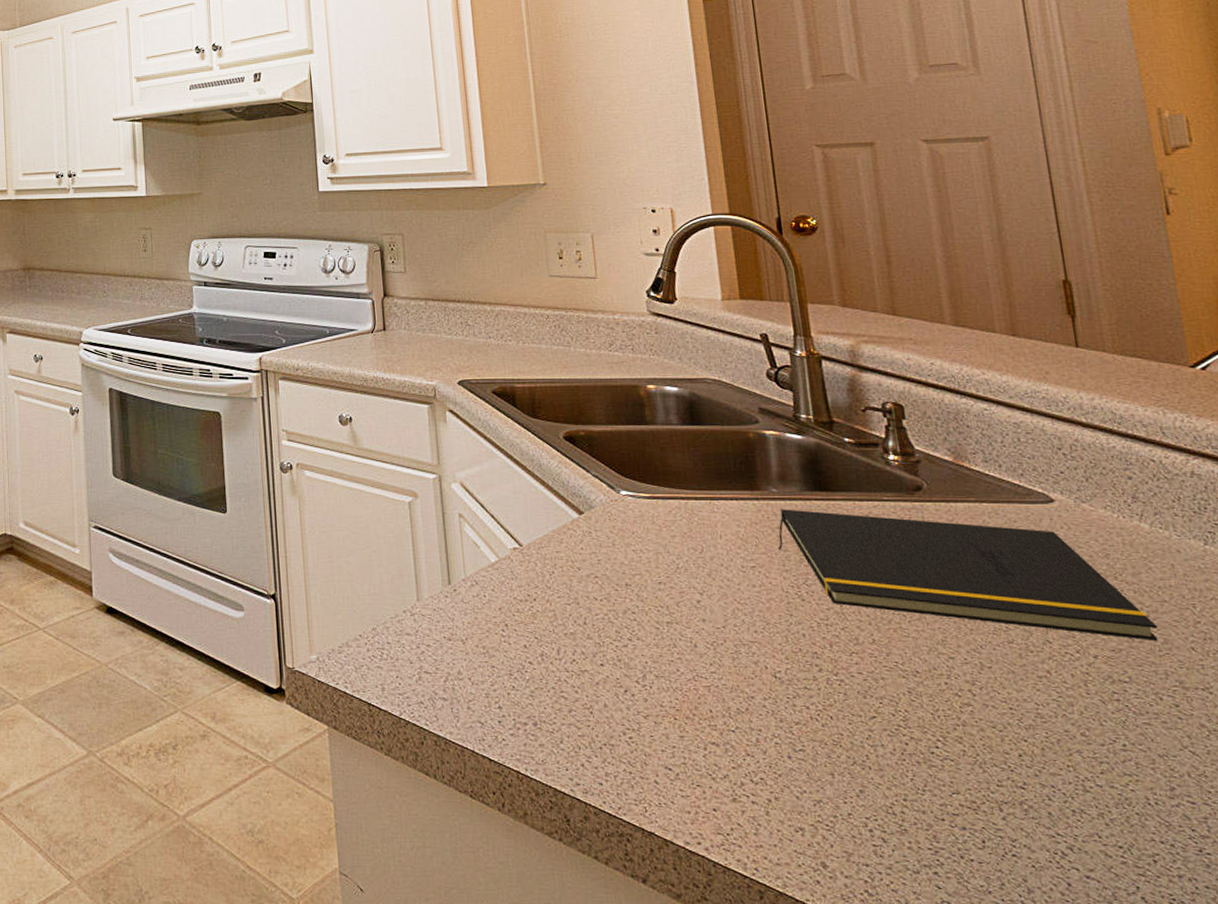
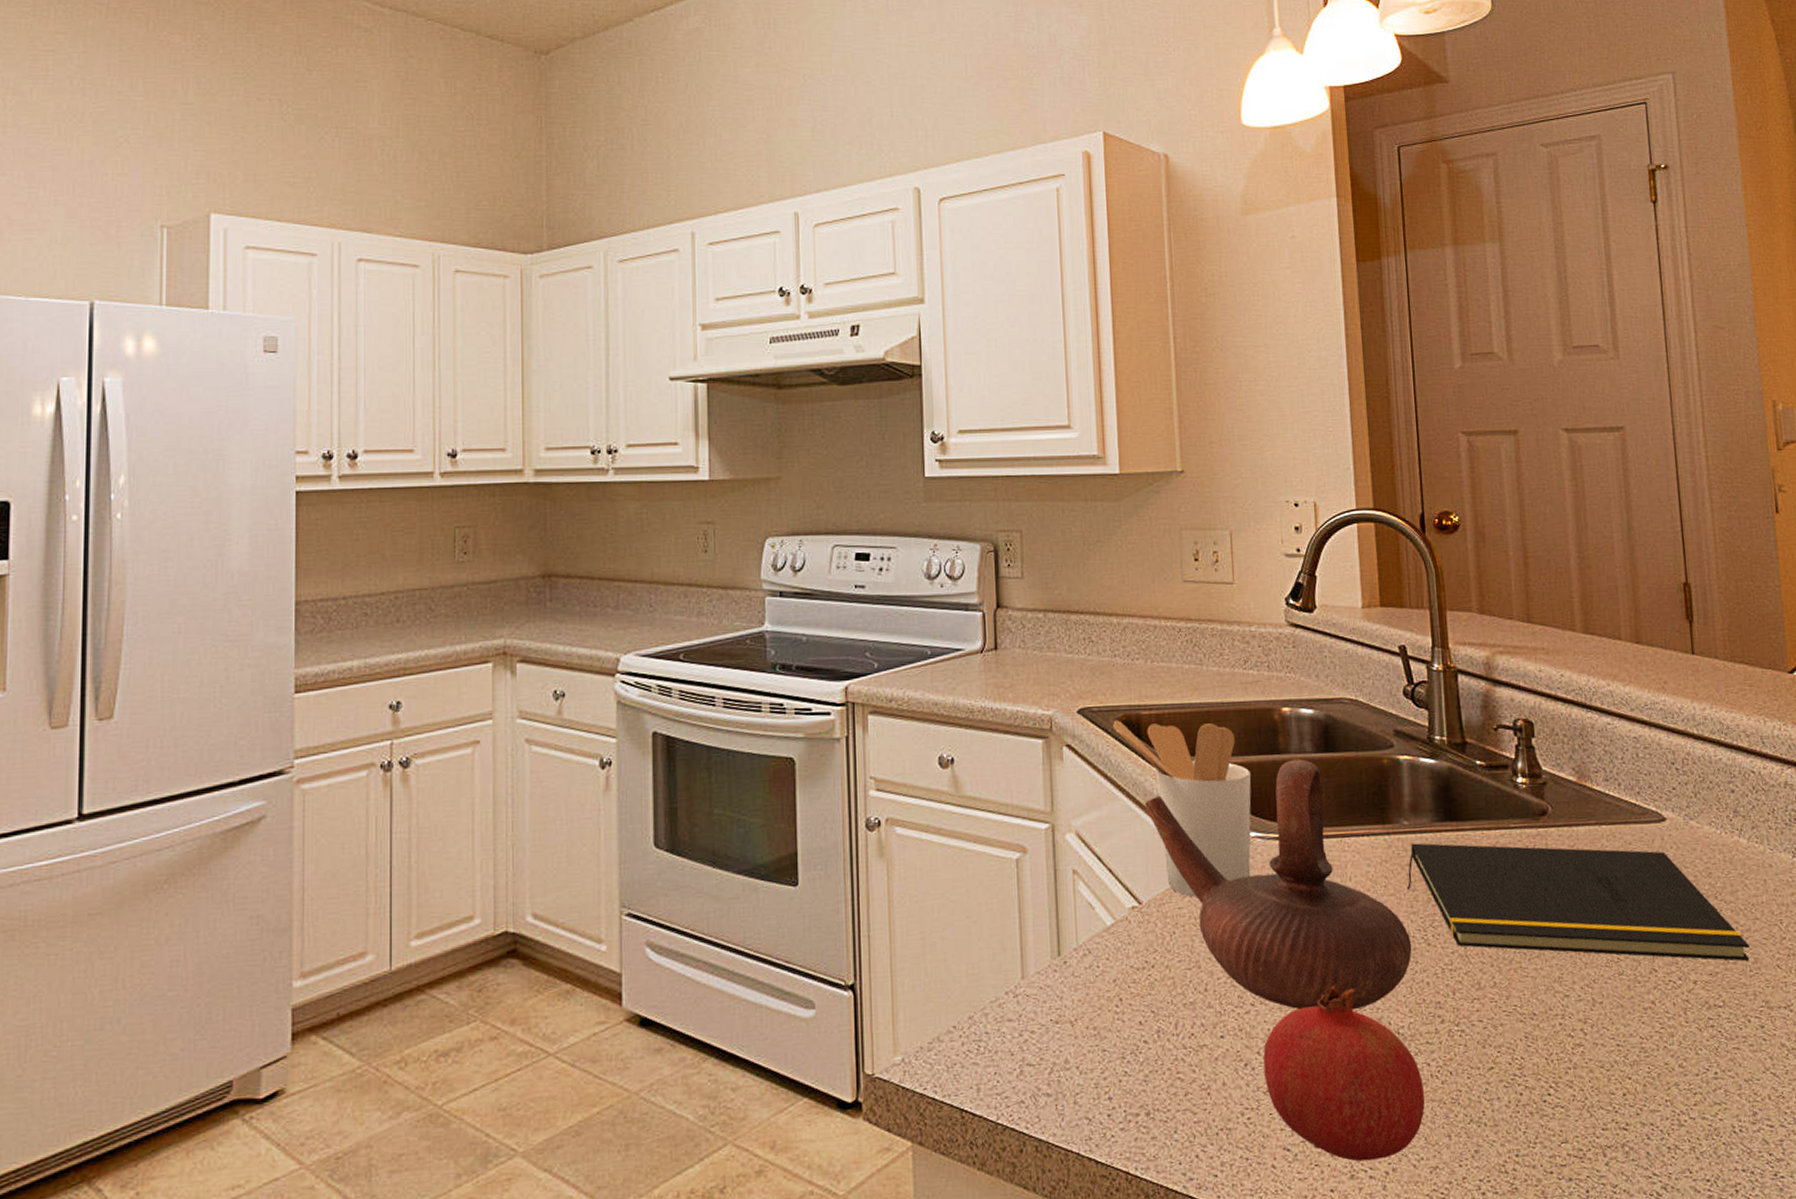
utensil holder: none [489,391,624,543] -> present [1112,720,1252,897]
teapot: none [522,430,786,653] -> present [1145,759,1412,1010]
fruit: none [642,628,806,788] -> present [1263,983,1425,1162]

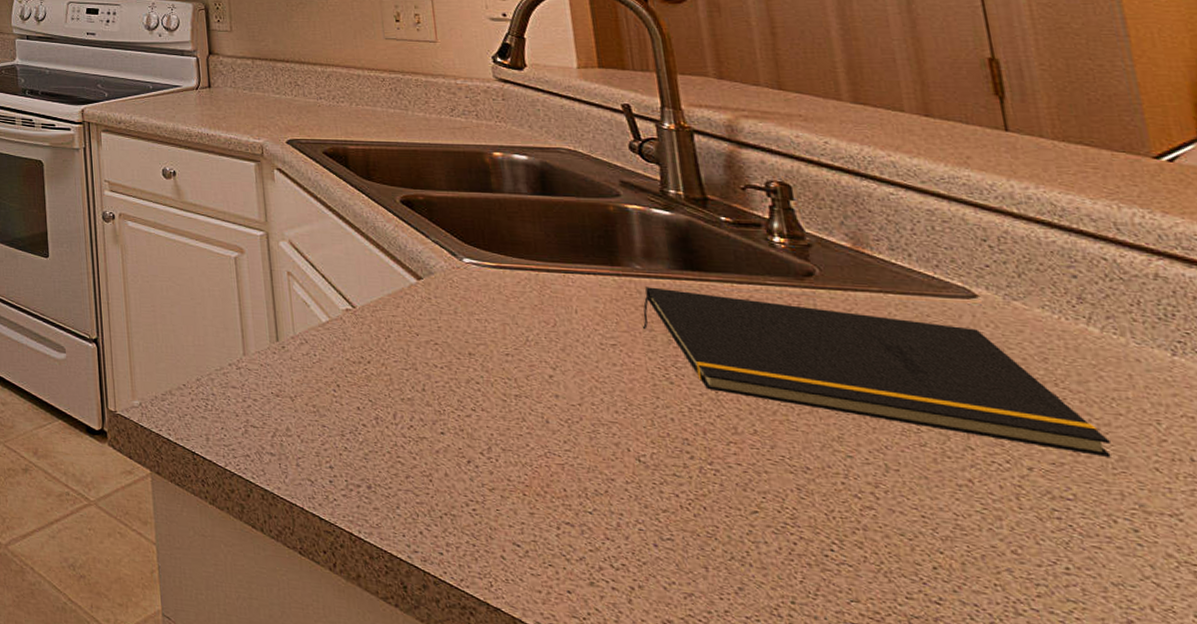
utensil holder: present [1112,720,1252,897] -> none [320,151,467,308]
teapot: present [1145,759,1412,1010] -> none [355,198,652,432]
fruit: present [1263,983,1425,1162] -> none [487,404,675,574]

